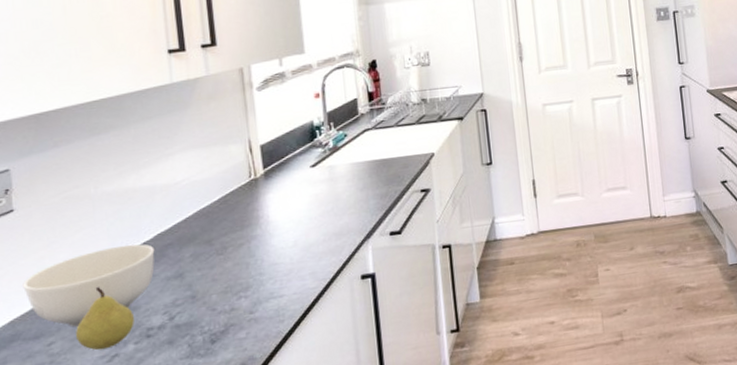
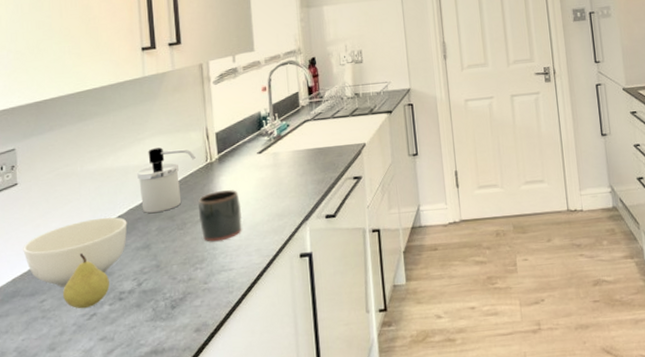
soap dispenser: none [164,163,237,238] -> present [136,147,196,213]
mug: none [240,208,294,266] -> present [197,190,243,241]

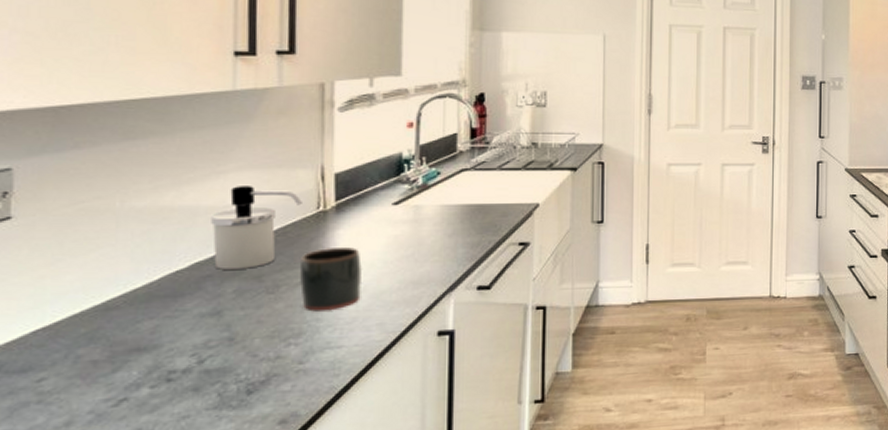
bowl: present [23,217,127,288] -> none [12,271,189,363]
fruit: present [63,252,109,309] -> none [76,316,153,392]

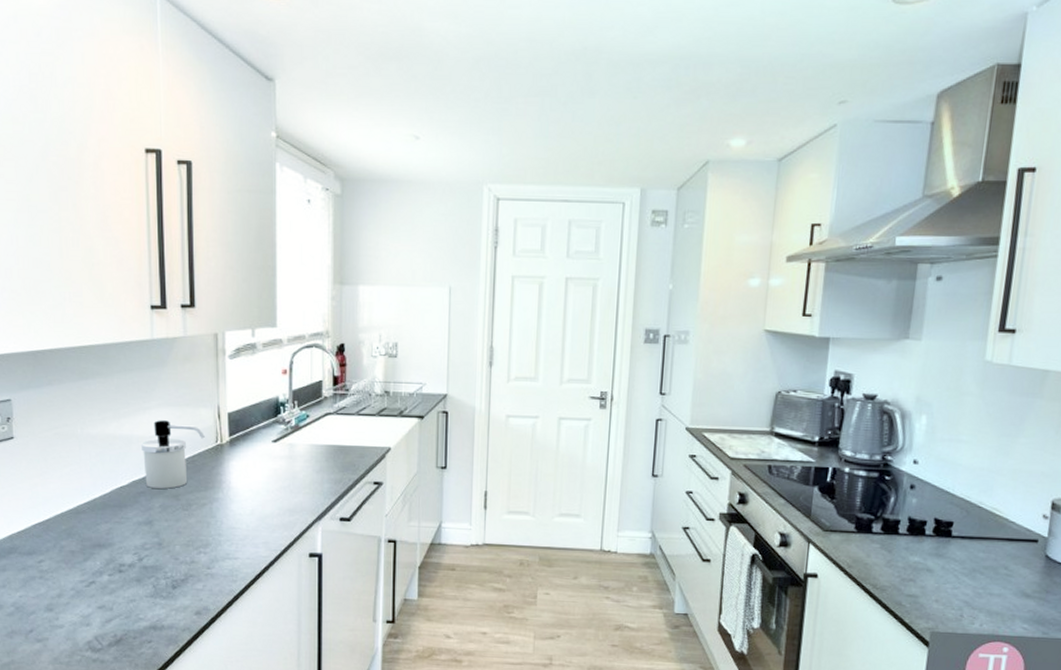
mug: present [299,247,363,310] -> none [204,476,251,527]

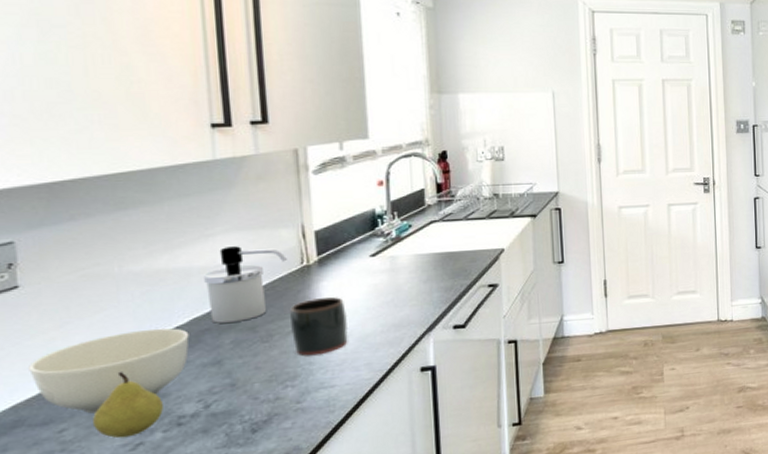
bowl: none [20,485,129,551] -> present [29,328,190,414]
fruit: none [61,518,109,575] -> present [93,371,163,439]
mug: none [204,476,251,527] -> present [289,297,349,355]

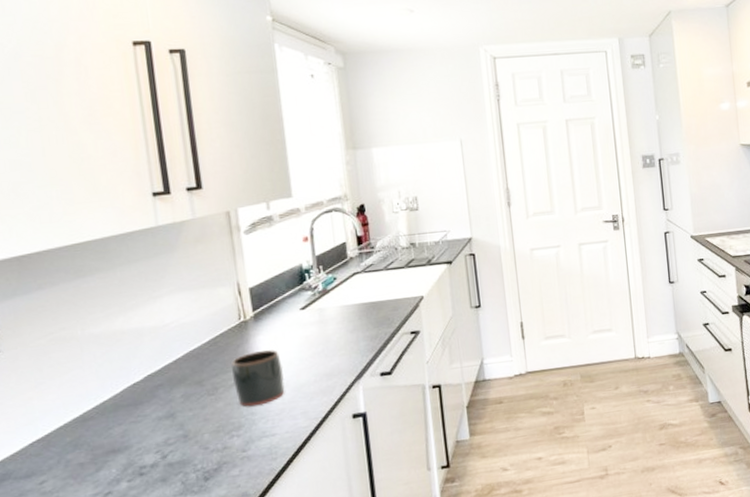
bowl: present [29,328,190,414] -> none [11,385,146,466]
fruit: present [93,371,163,439] -> none [68,426,127,489]
soap dispenser: present [202,246,287,323] -> none [153,306,226,379]

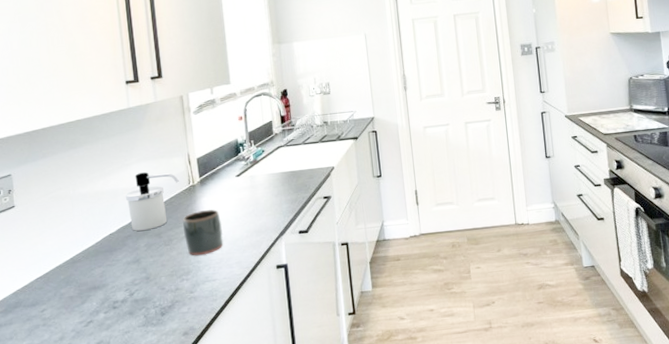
soap dispenser: none [153,306,226,379] -> present [125,172,179,231]

